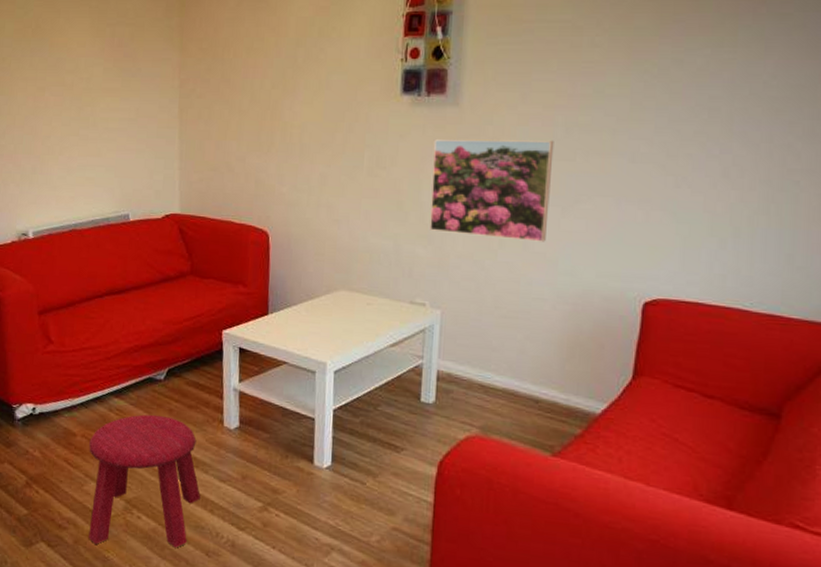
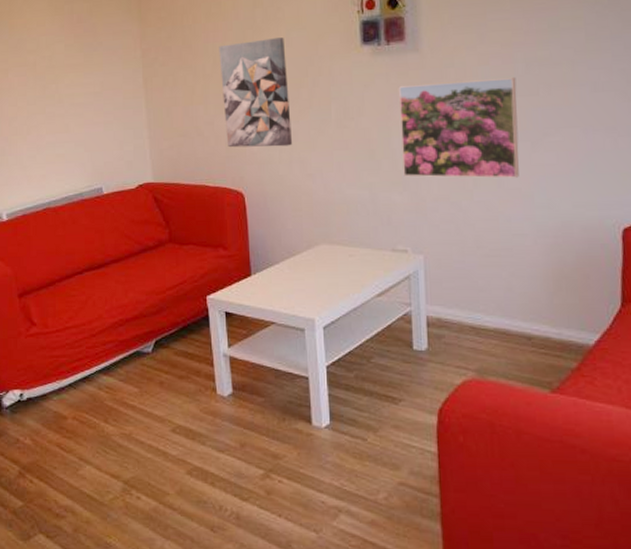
stool: present [88,414,201,548] -> none [81,389,200,531]
wall art: none [256,79,324,190] -> present [219,37,292,148]

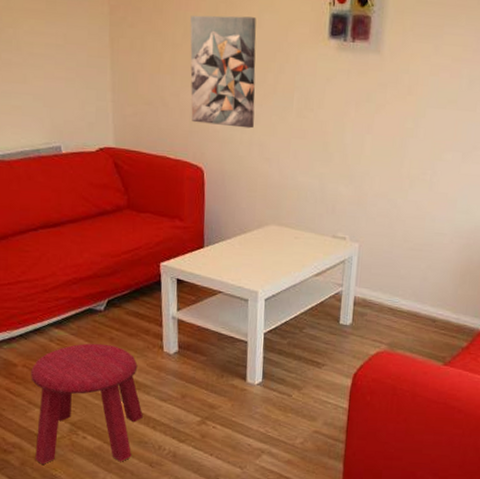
stool: none [81,389,200,531] -> present [31,343,143,464]
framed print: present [398,76,519,178] -> none [351,84,459,184]

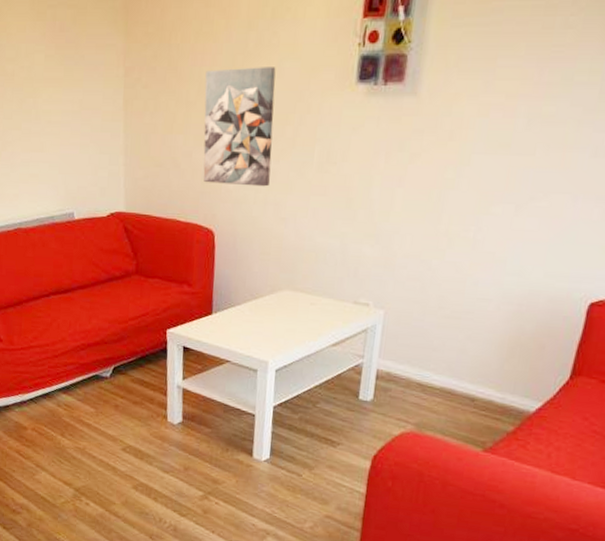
stool: present [31,343,143,464] -> none [39,410,145,531]

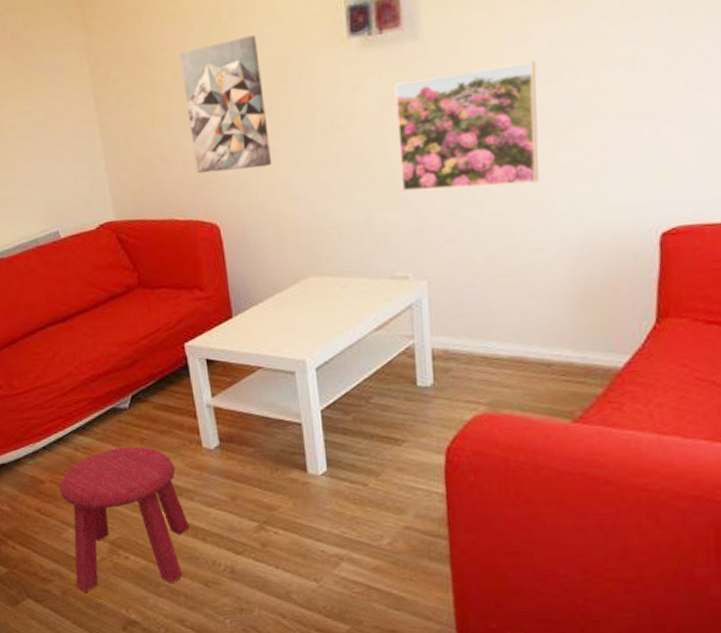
stool: none [39,410,145,531] -> present [59,446,190,592]
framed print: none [378,131,514,241] -> present [393,60,539,192]

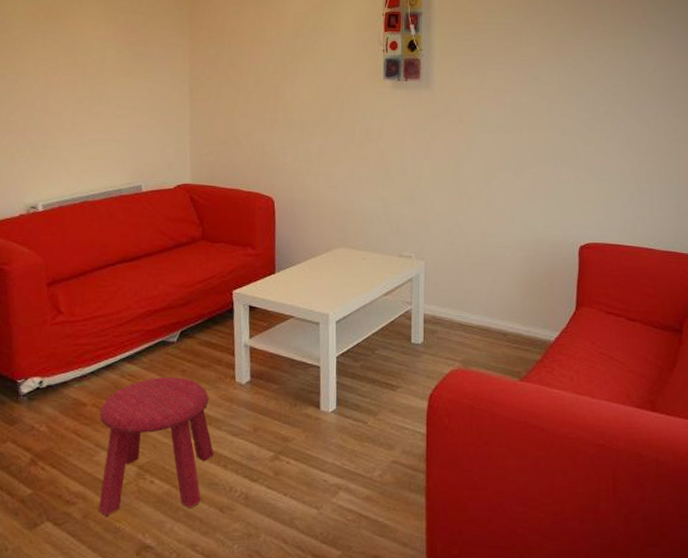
wall art: present [179,35,271,174] -> none [261,65,320,160]
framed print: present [393,60,539,192] -> none [412,116,505,200]

